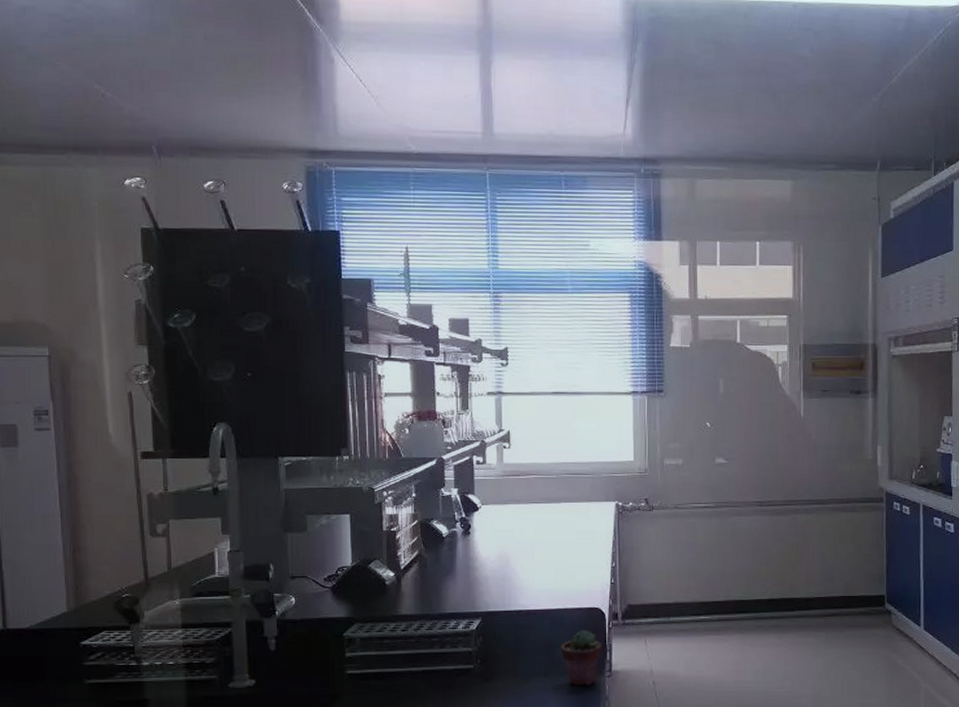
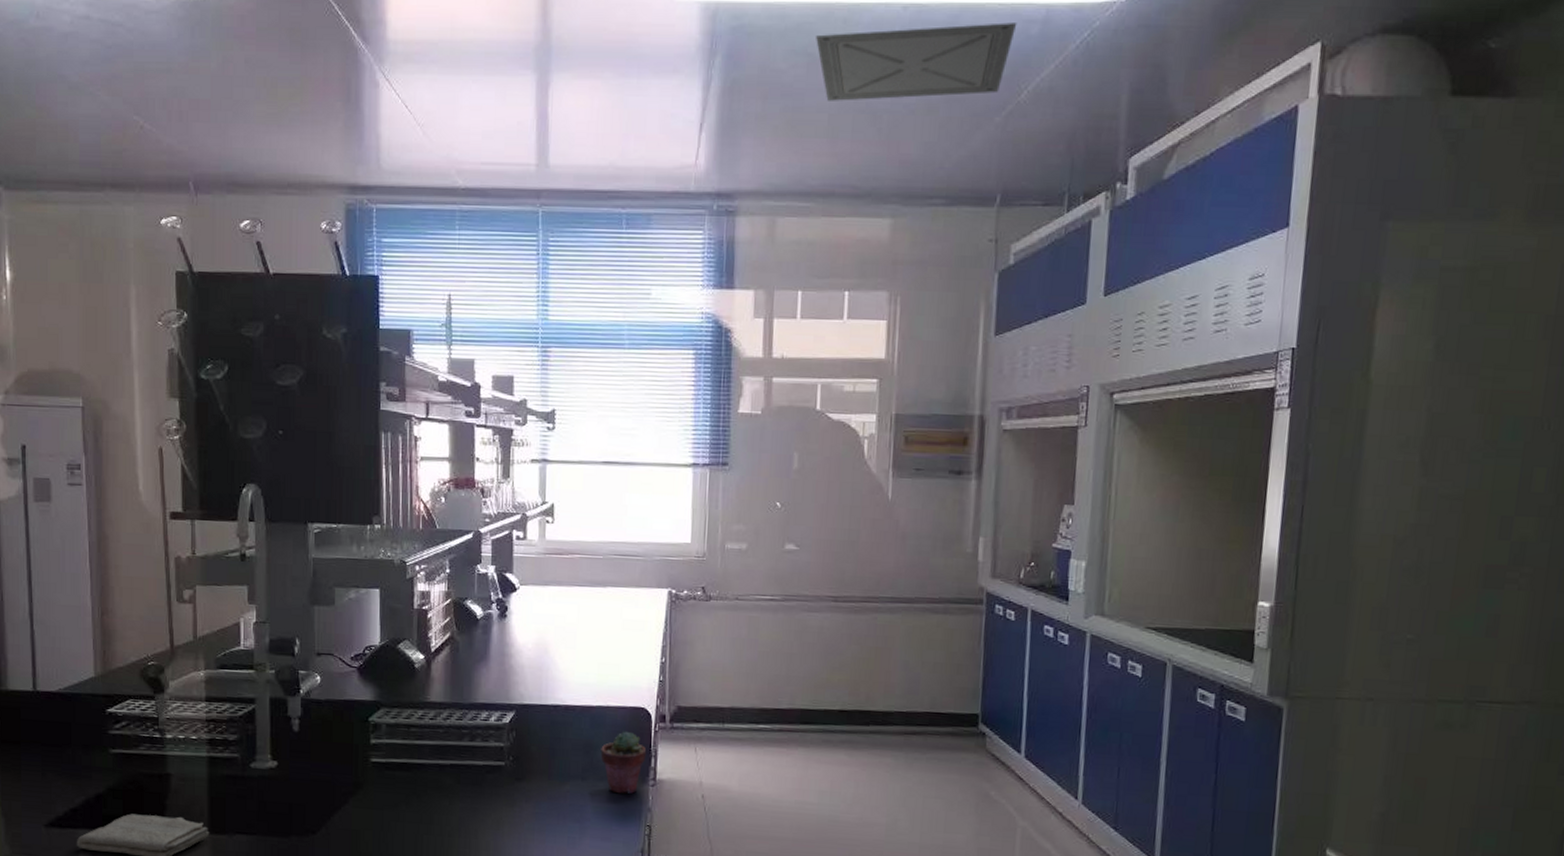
ceiling vent: none [722,20,887,82] -> present [816,22,1017,101]

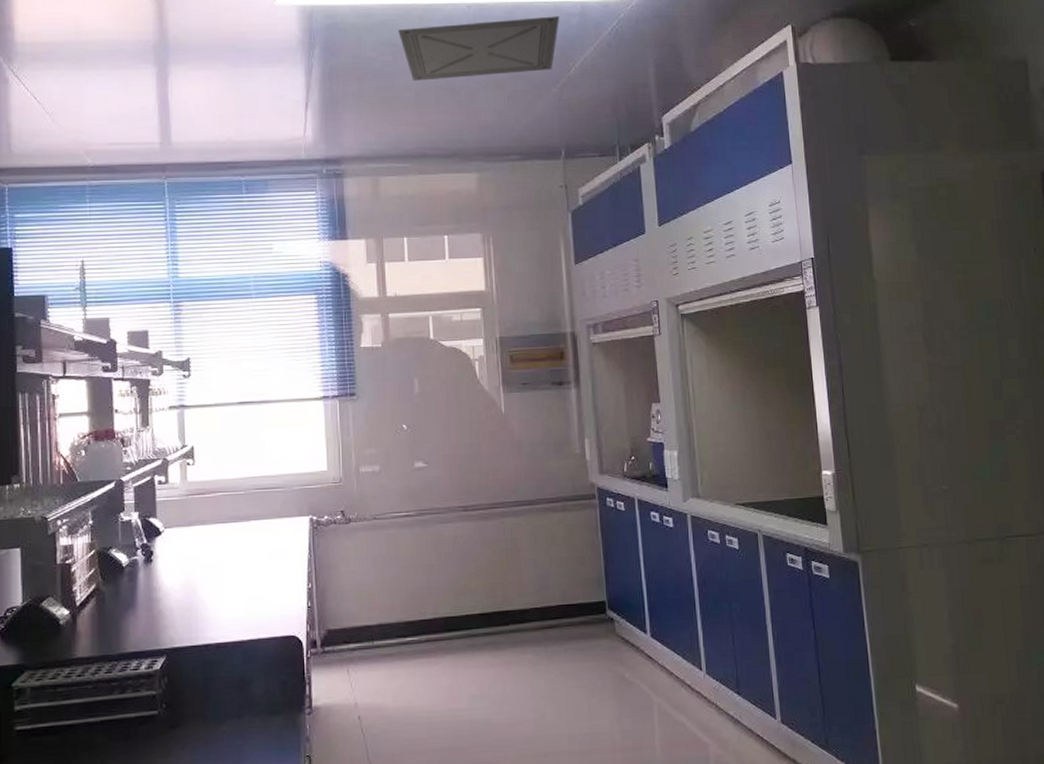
potted succulent: present [600,731,647,794] -> none [255,662,301,727]

